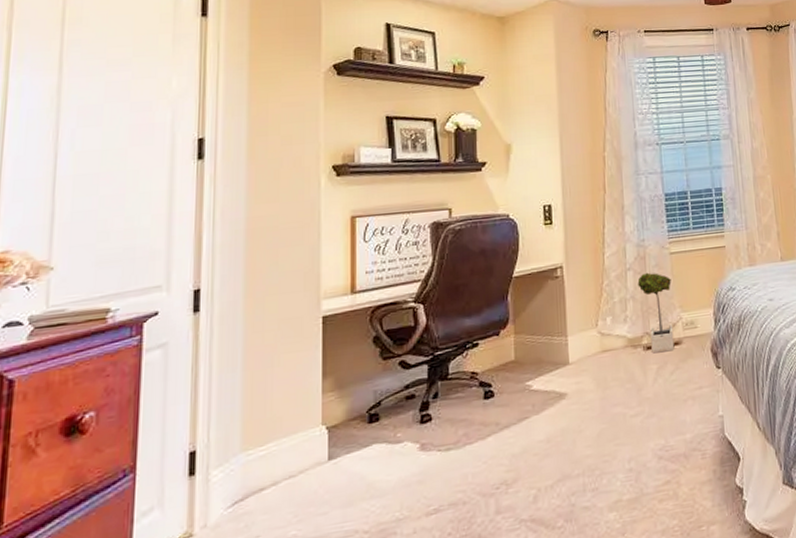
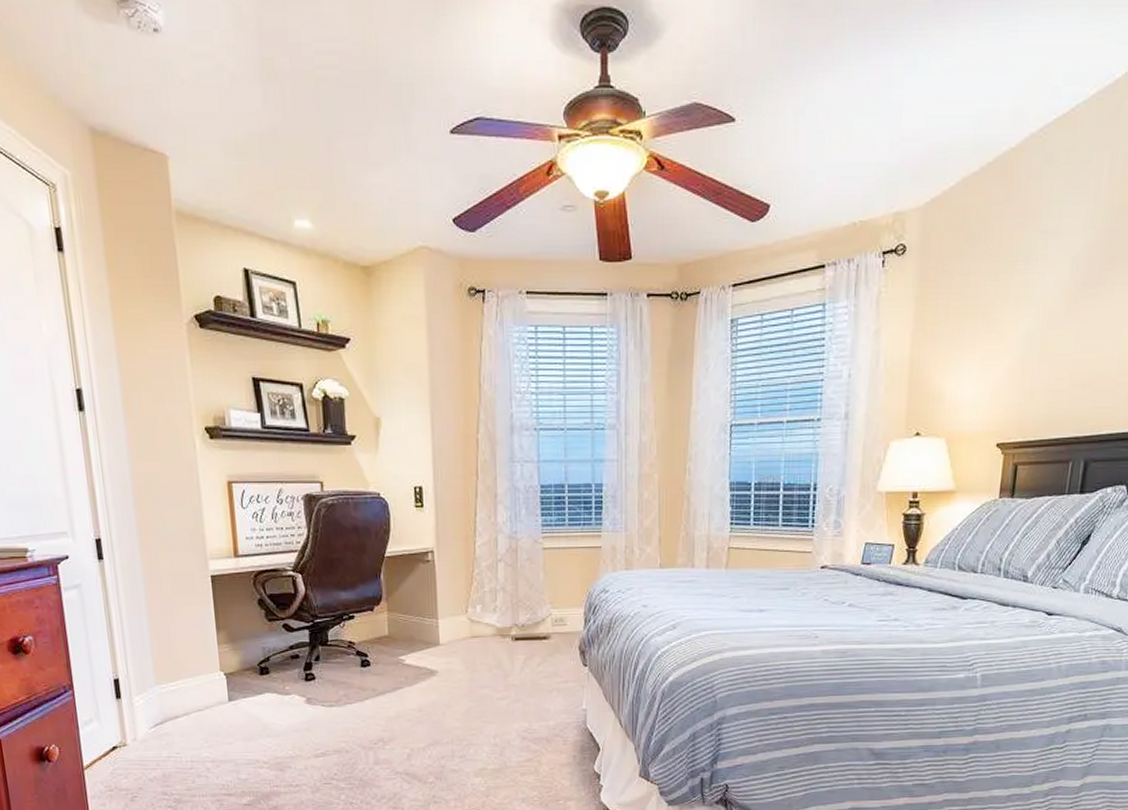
potted tree: present [637,272,675,353] -> none [508,565,543,645]

